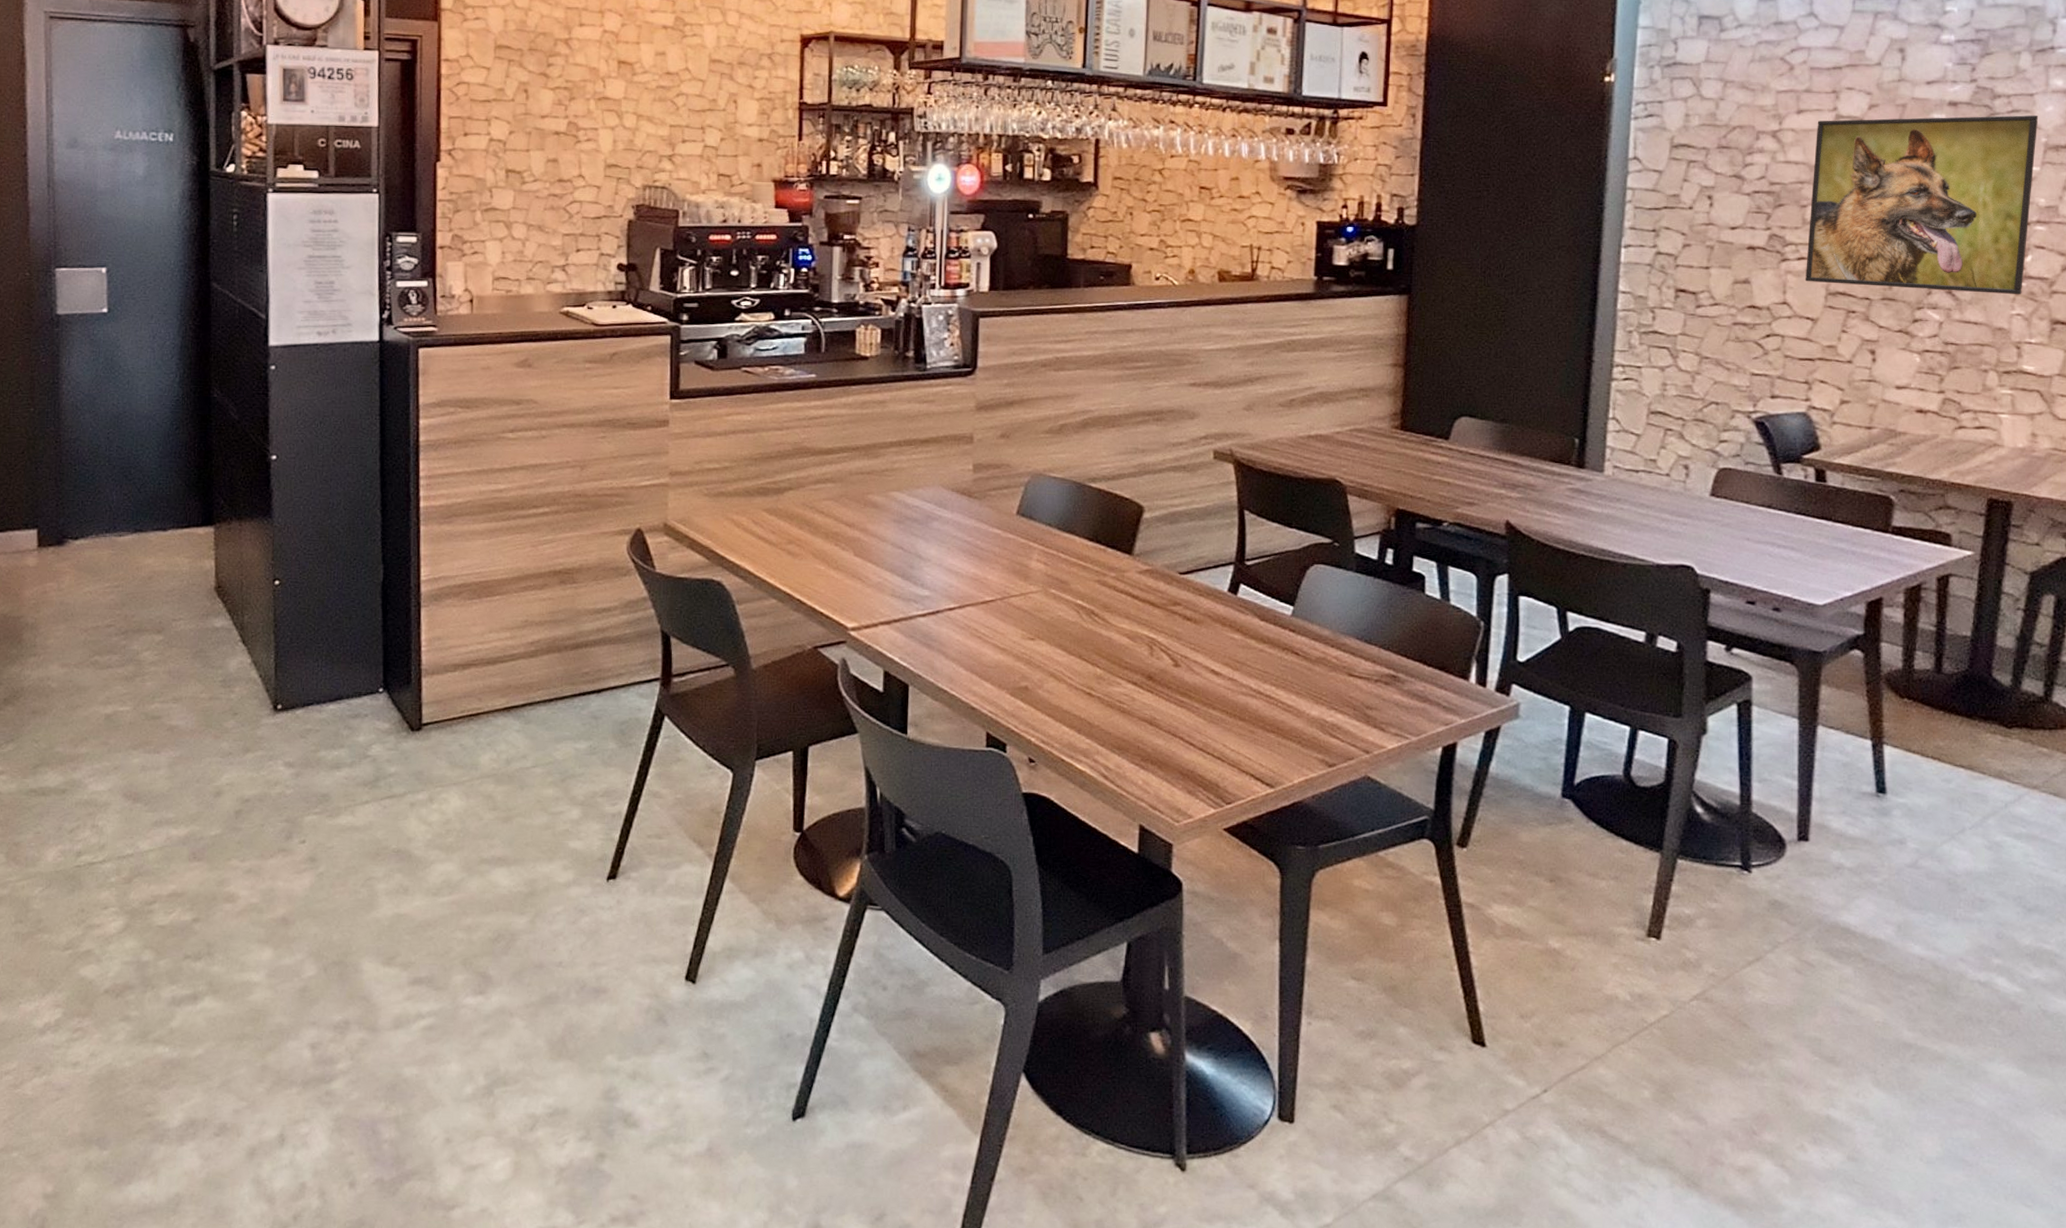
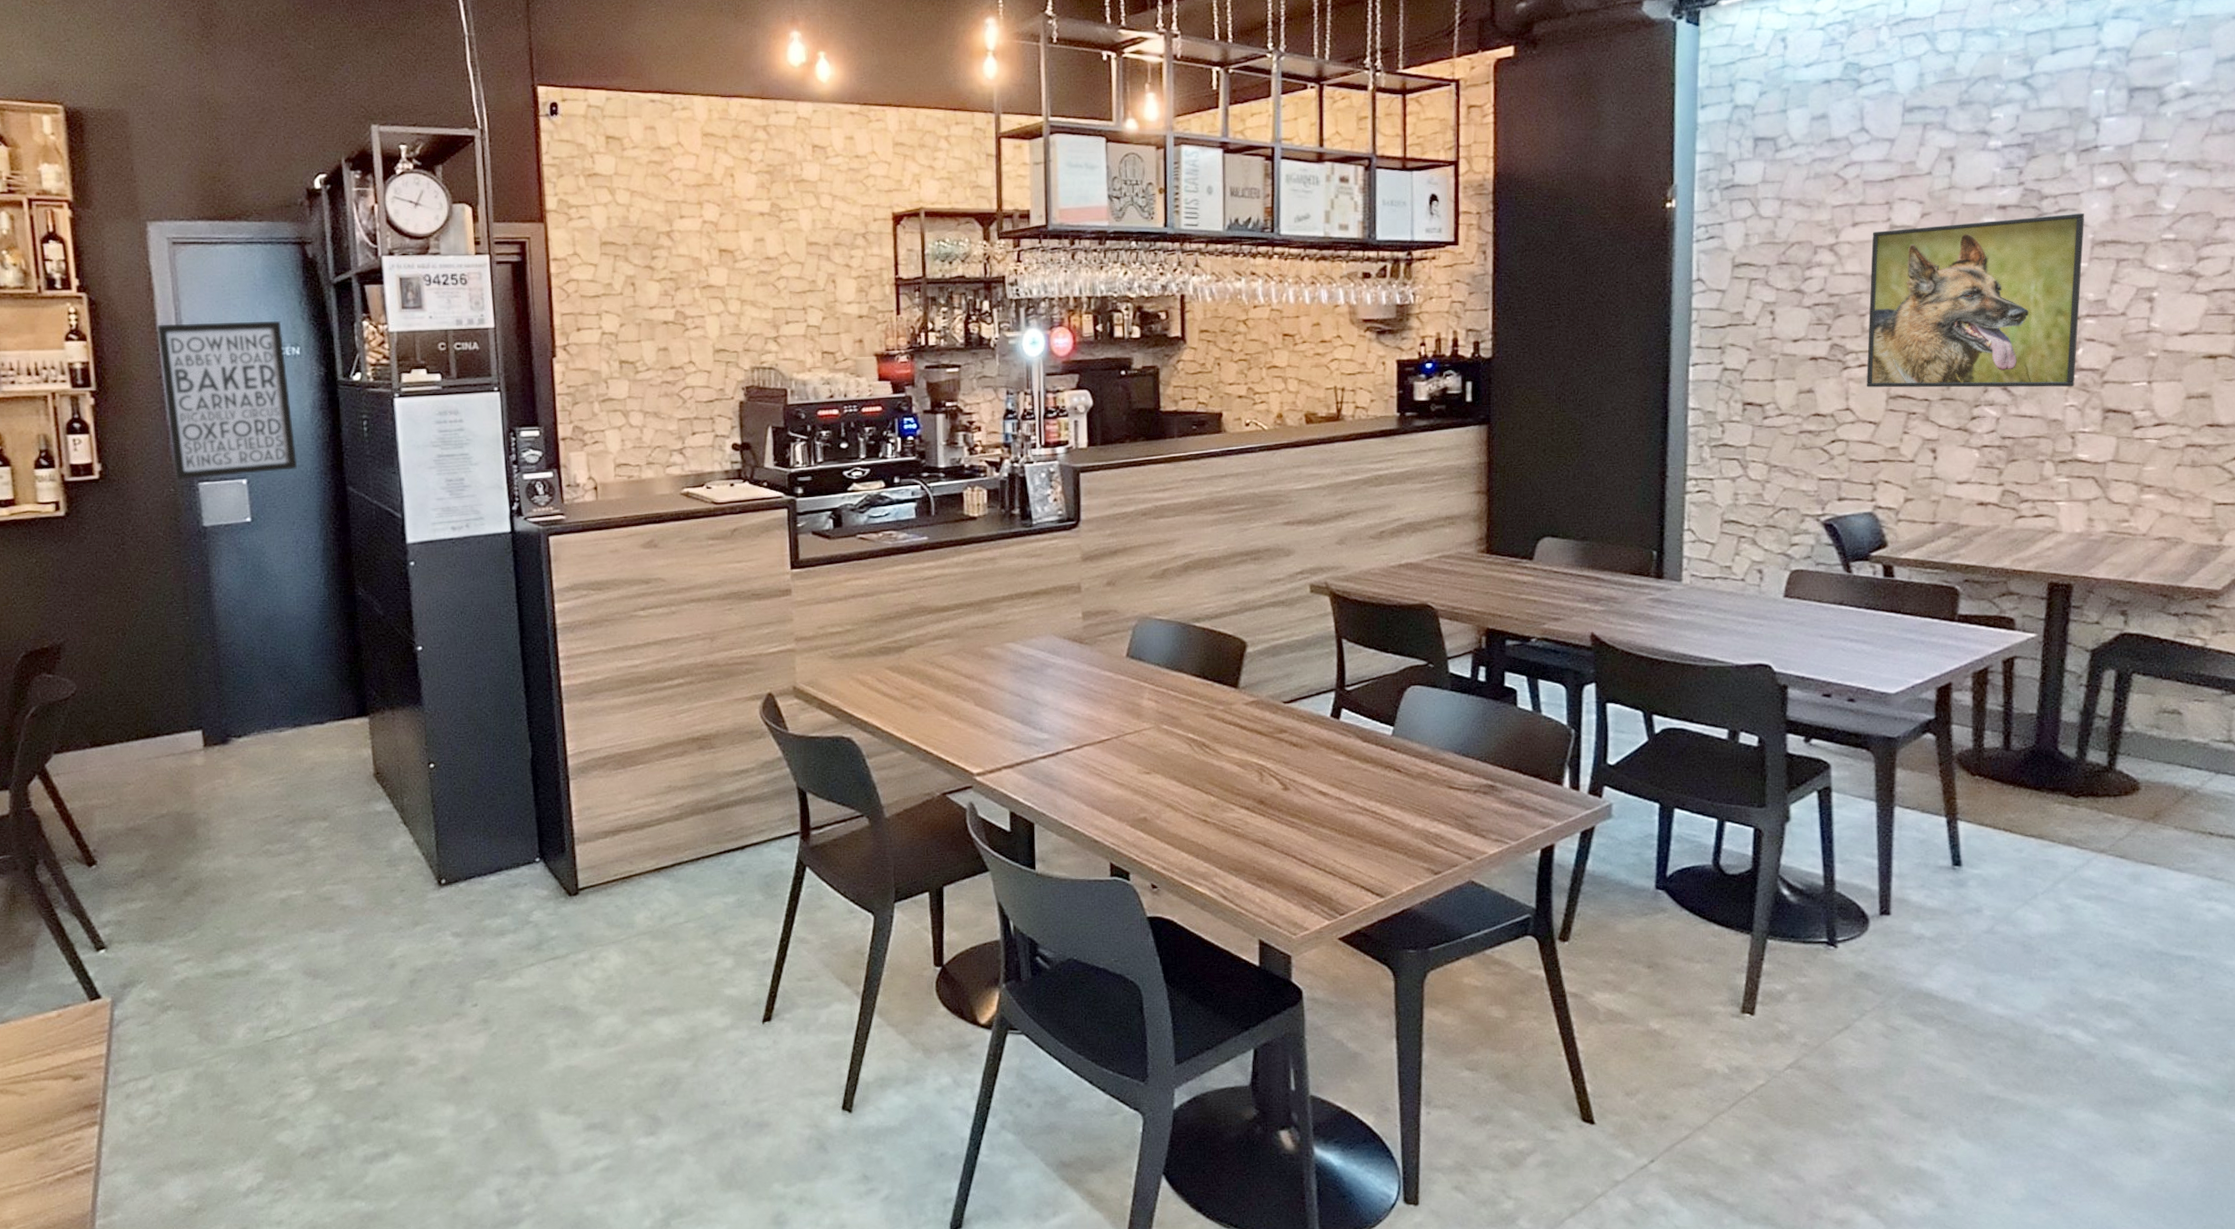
wall art: none [25,101,161,264] -> present [157,321,298,479]

